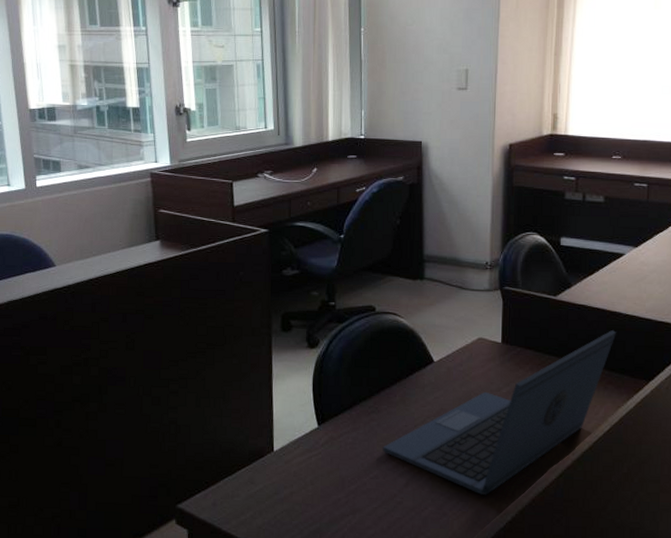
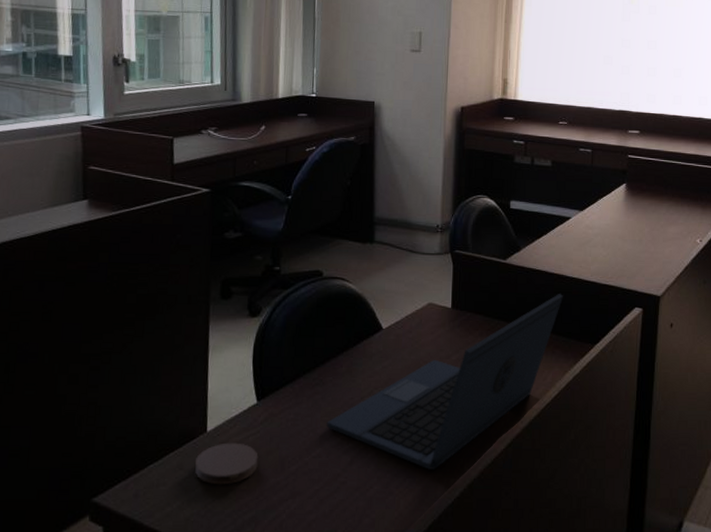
coaster: none [264,461,321,499] -> present [194,442,259,485]

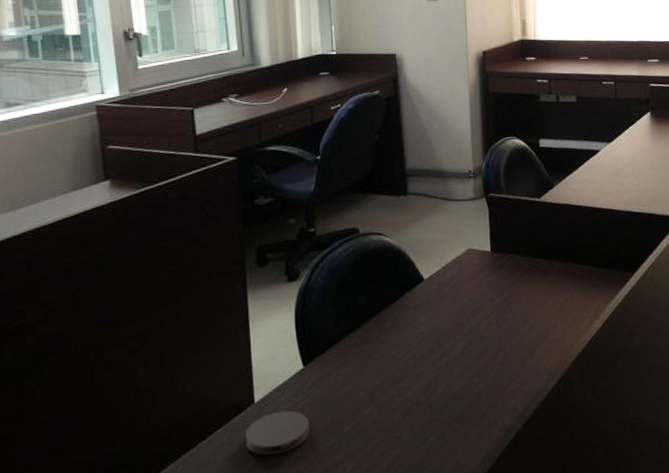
laptop: present [326,294,563,470] -> none [376,226,599,415]

